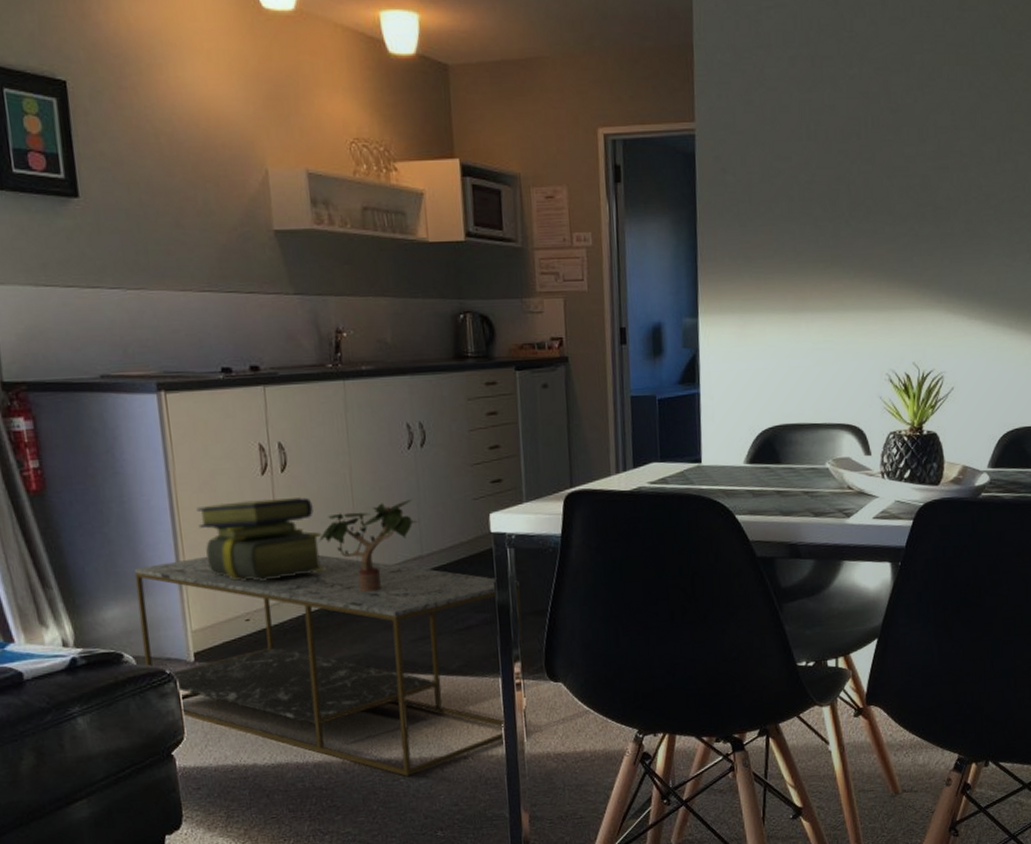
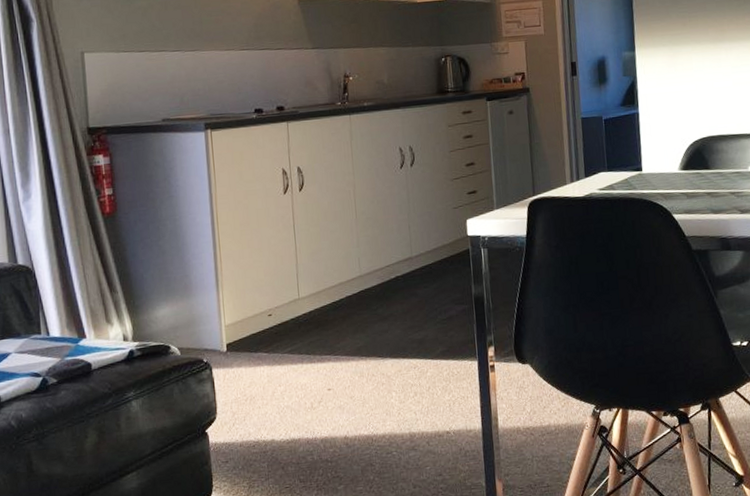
coffee table: present [134,554,527,776] -> none [181,258,500,450]
stack of books: present [196,497,326,581] -> none [232,211,333,282]
potted plant: present [318,498,418,592] -> none [328,209,409,289]

